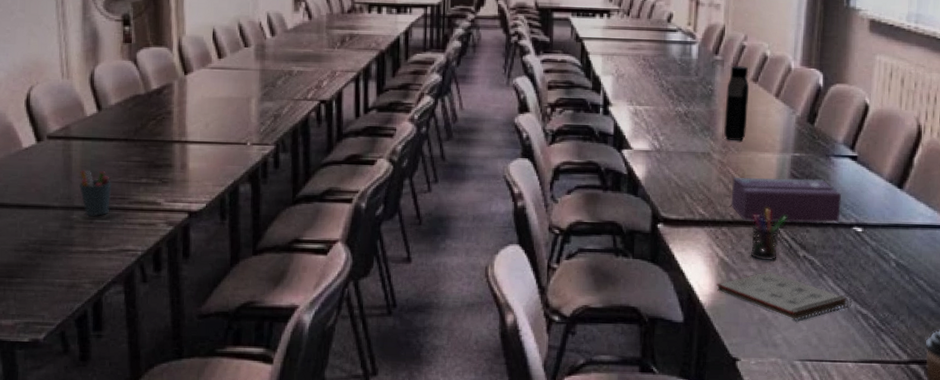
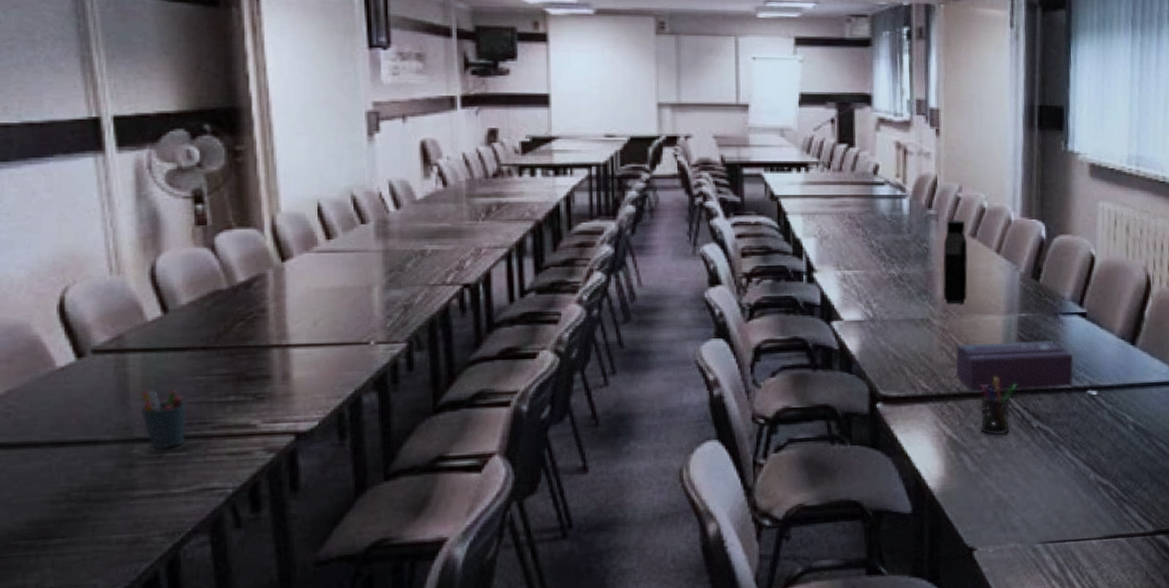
notepad: present [716,271,852,322] -> none [946,446,1092,500]

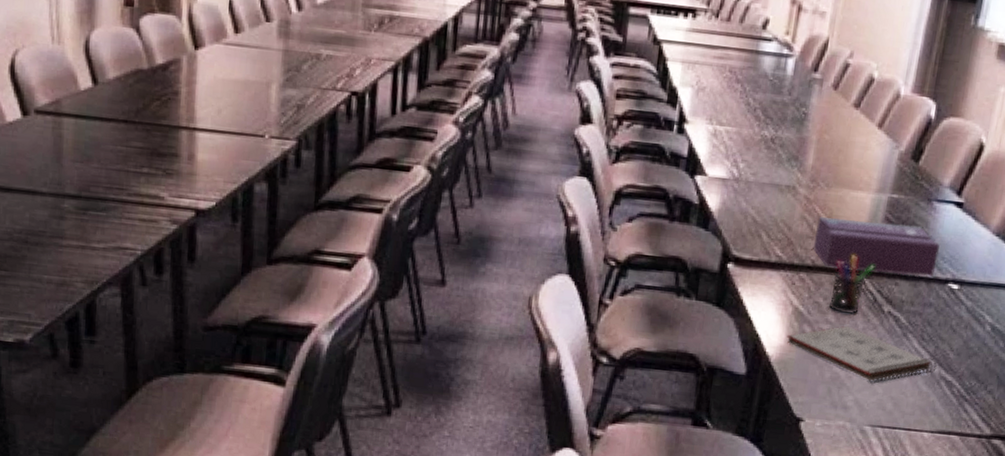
pen holder: present [141,389,188,449] -> none [71,152,109,207]
water bottle: present [942,220,968,304] -> none [814,86,851,176]
notepad: none [946,446,1092,500] -> present [787,325,937,384]

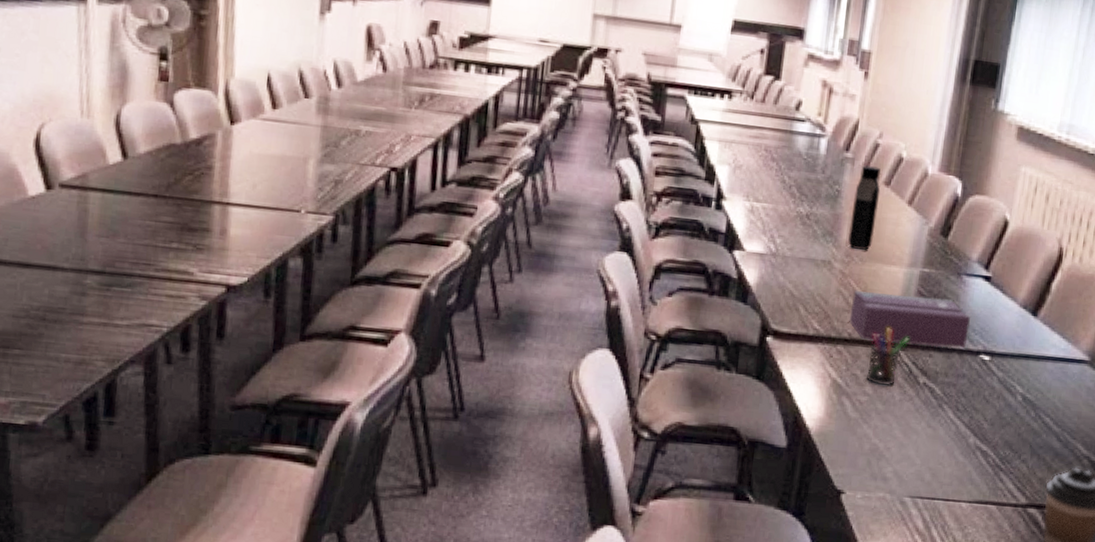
notepad: present [787,325,937,384] -> none [826,397,972,455]
water bottle: none [814,86,851,176] -> present [848,165,881,251]

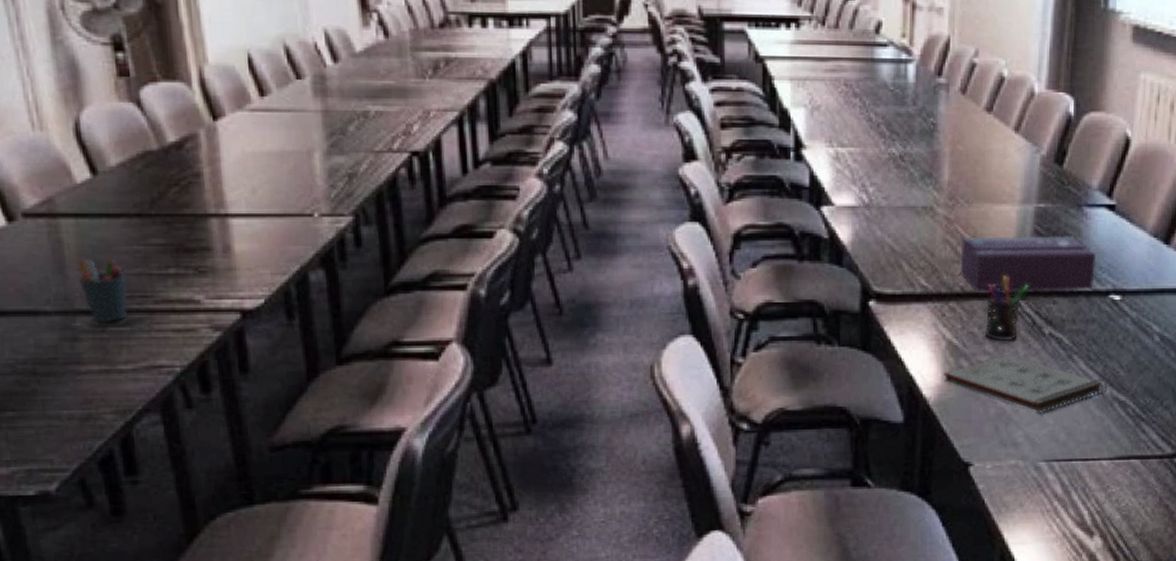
pen holder: none [96,227,136,283] -> present [77,259,128,322]
notepad: none [826,397,972,455] -> present [943,354,1108,415]
water bottle: present [848,165,881,251] -> none [949,91,982,191]

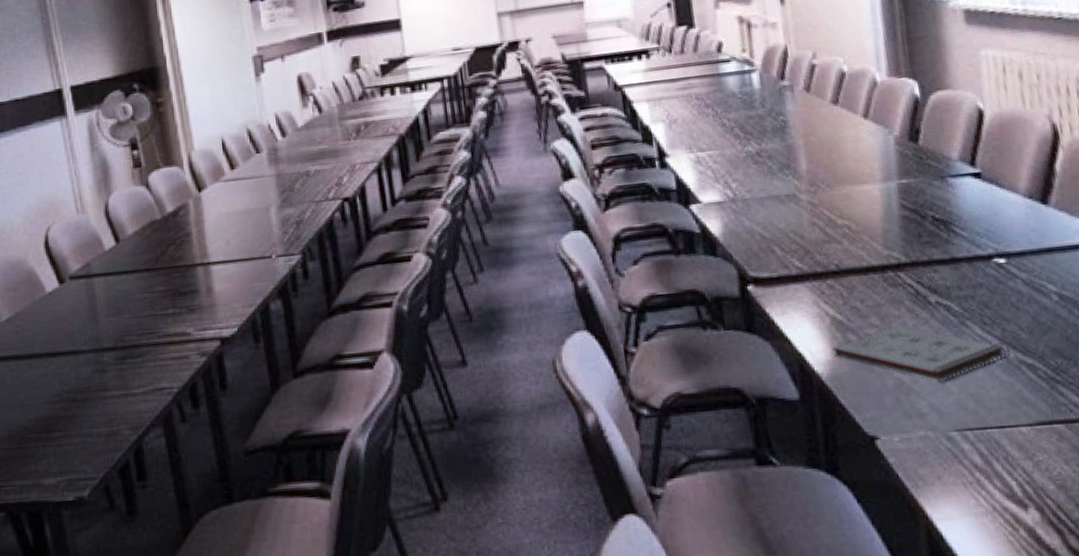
pen holder: present [77,259,128,322] -> none [105,305,140,356]
tissue box: present [960,236,1095,294] -> none [829,206,974,269]
pen holder: present [984,274,1030,342] -> none [863,249,906,314]

